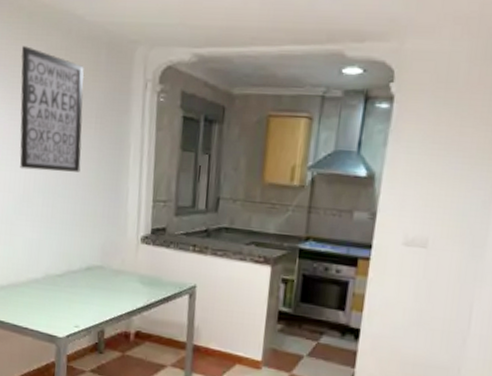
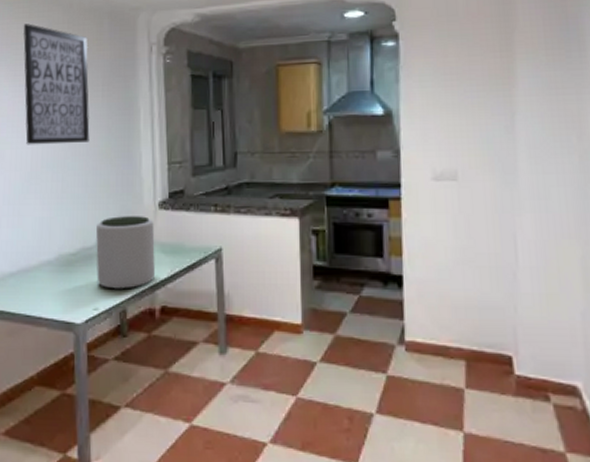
plant pot: none [79,245,135,313] -> present [96,216,155,290]

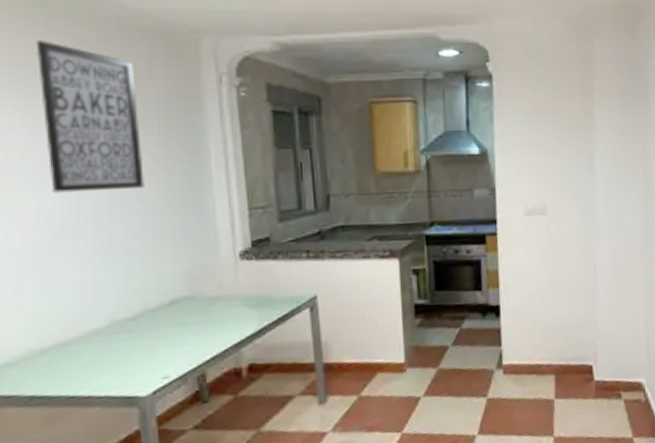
plant pot: present [96,216,155,290] -> none [161,268,239,354]

